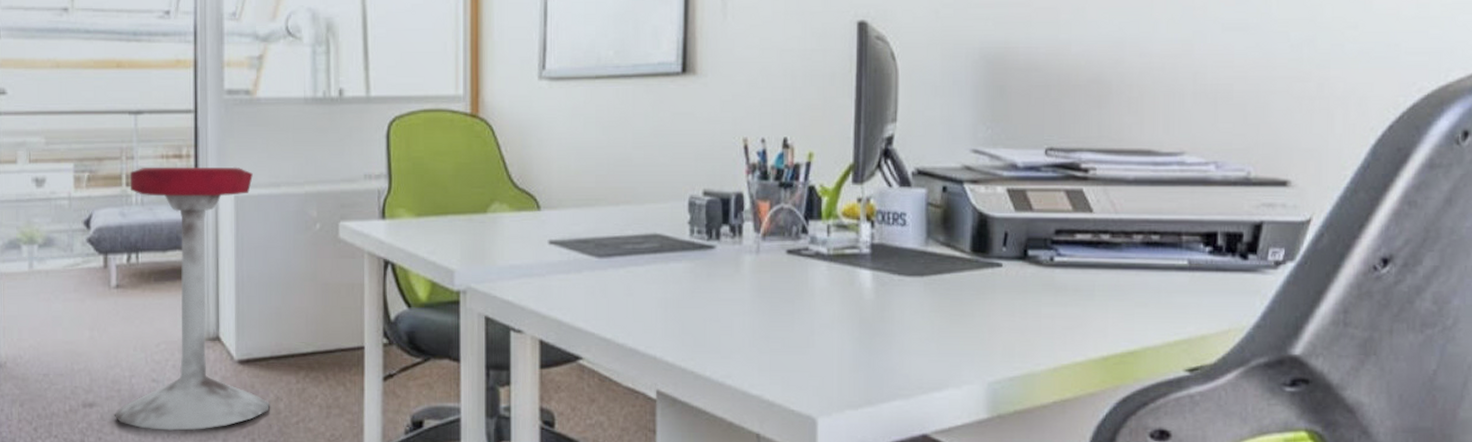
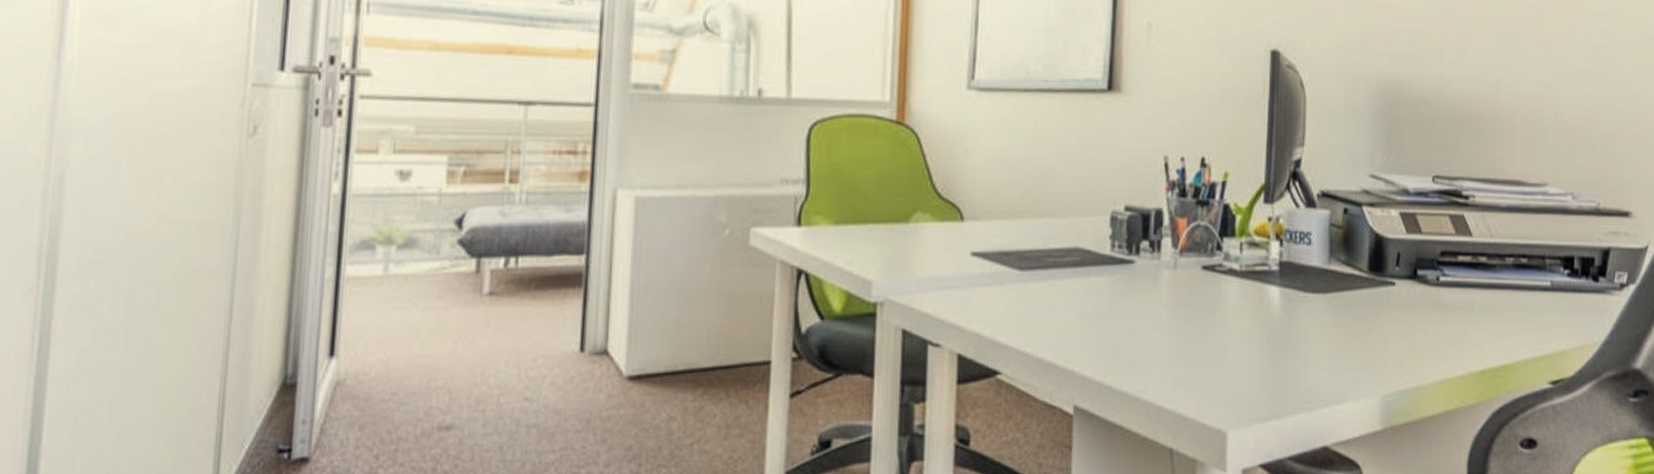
stool: present [114,166,270,431] -> none [475,163,661,456]

